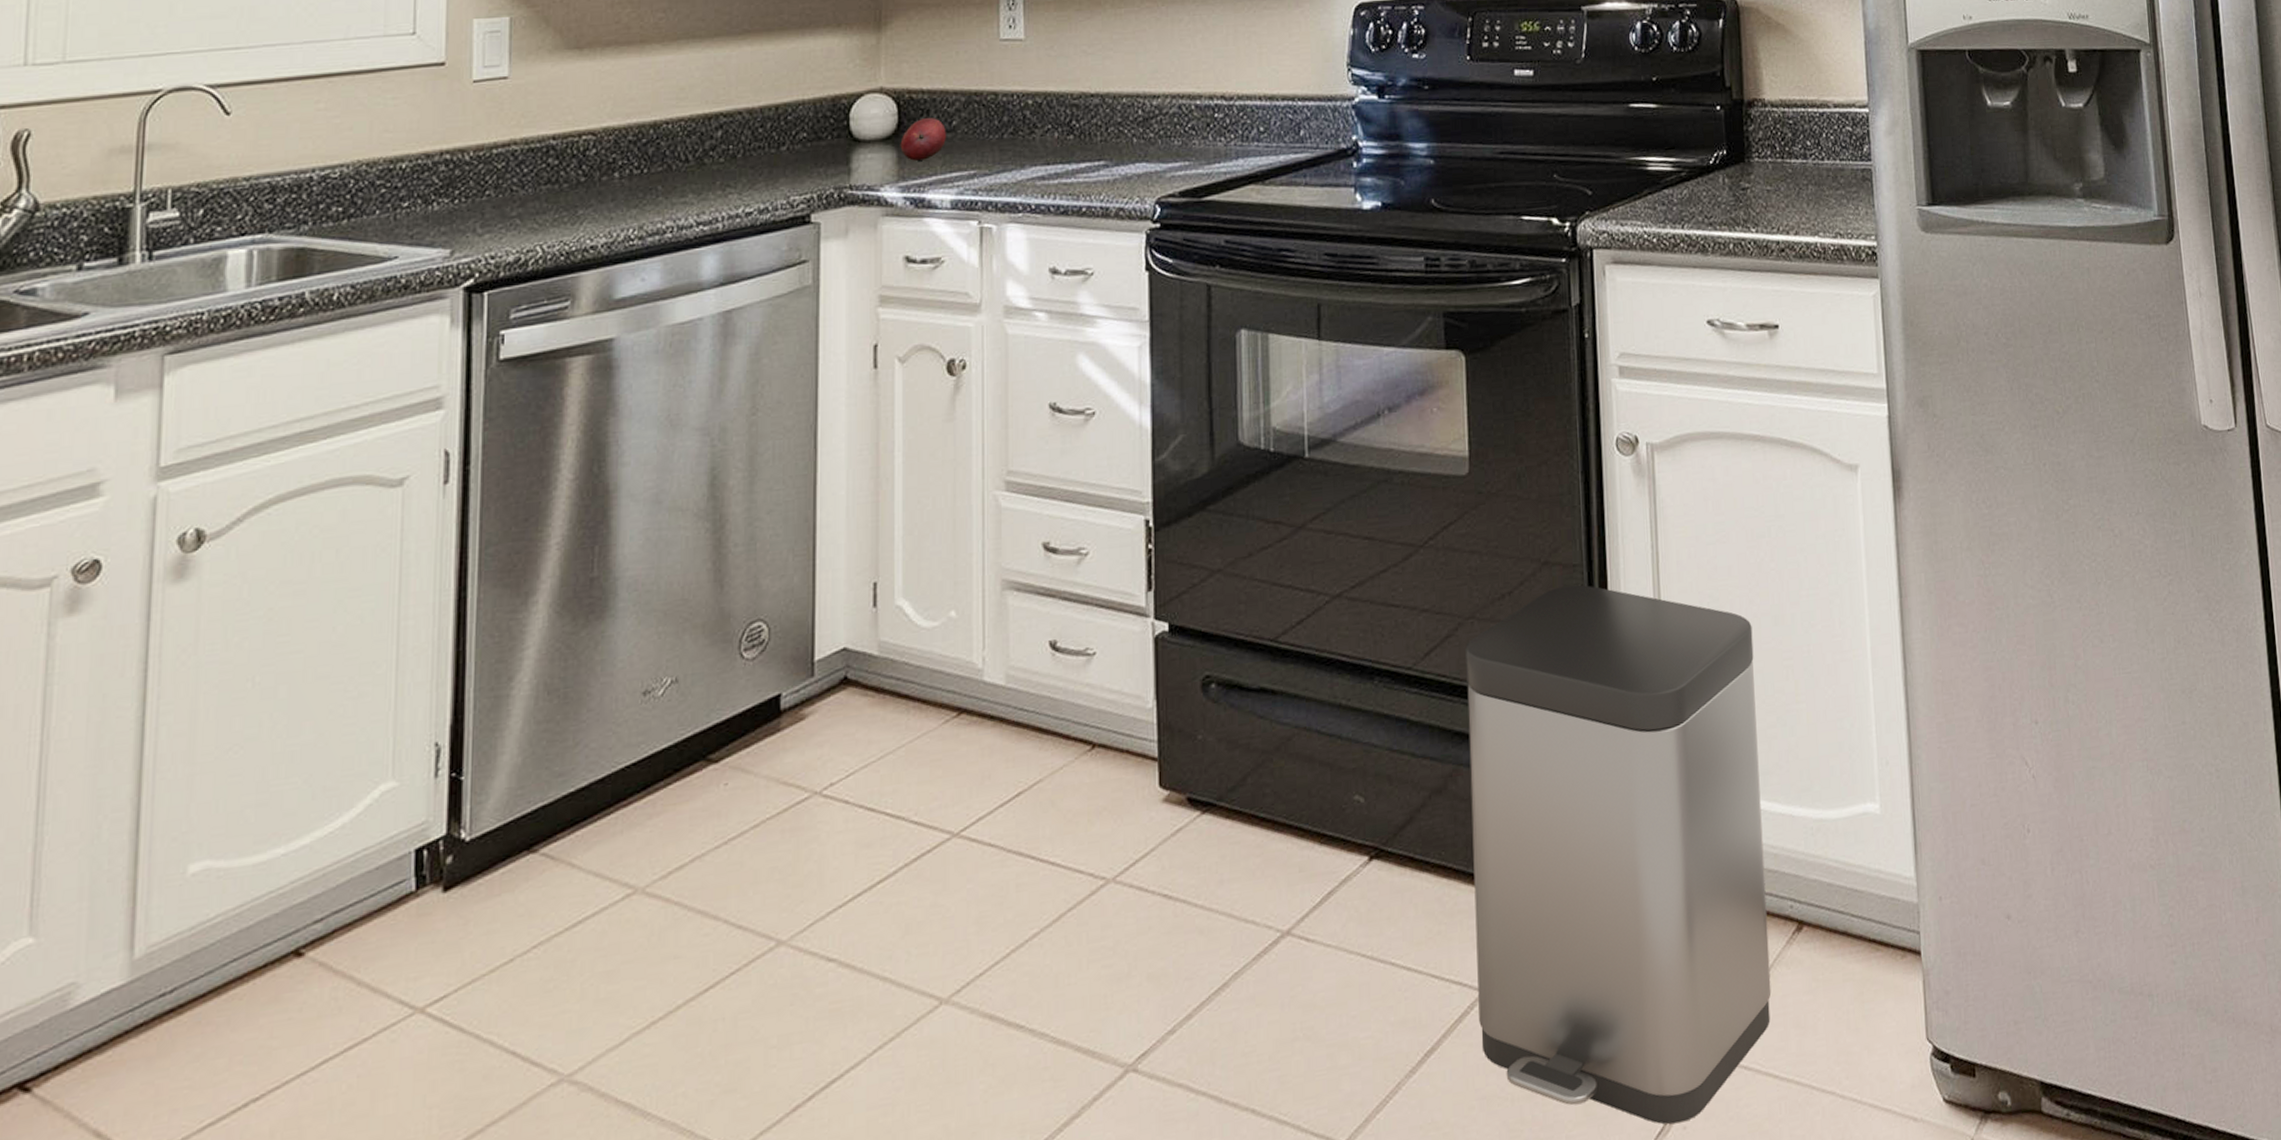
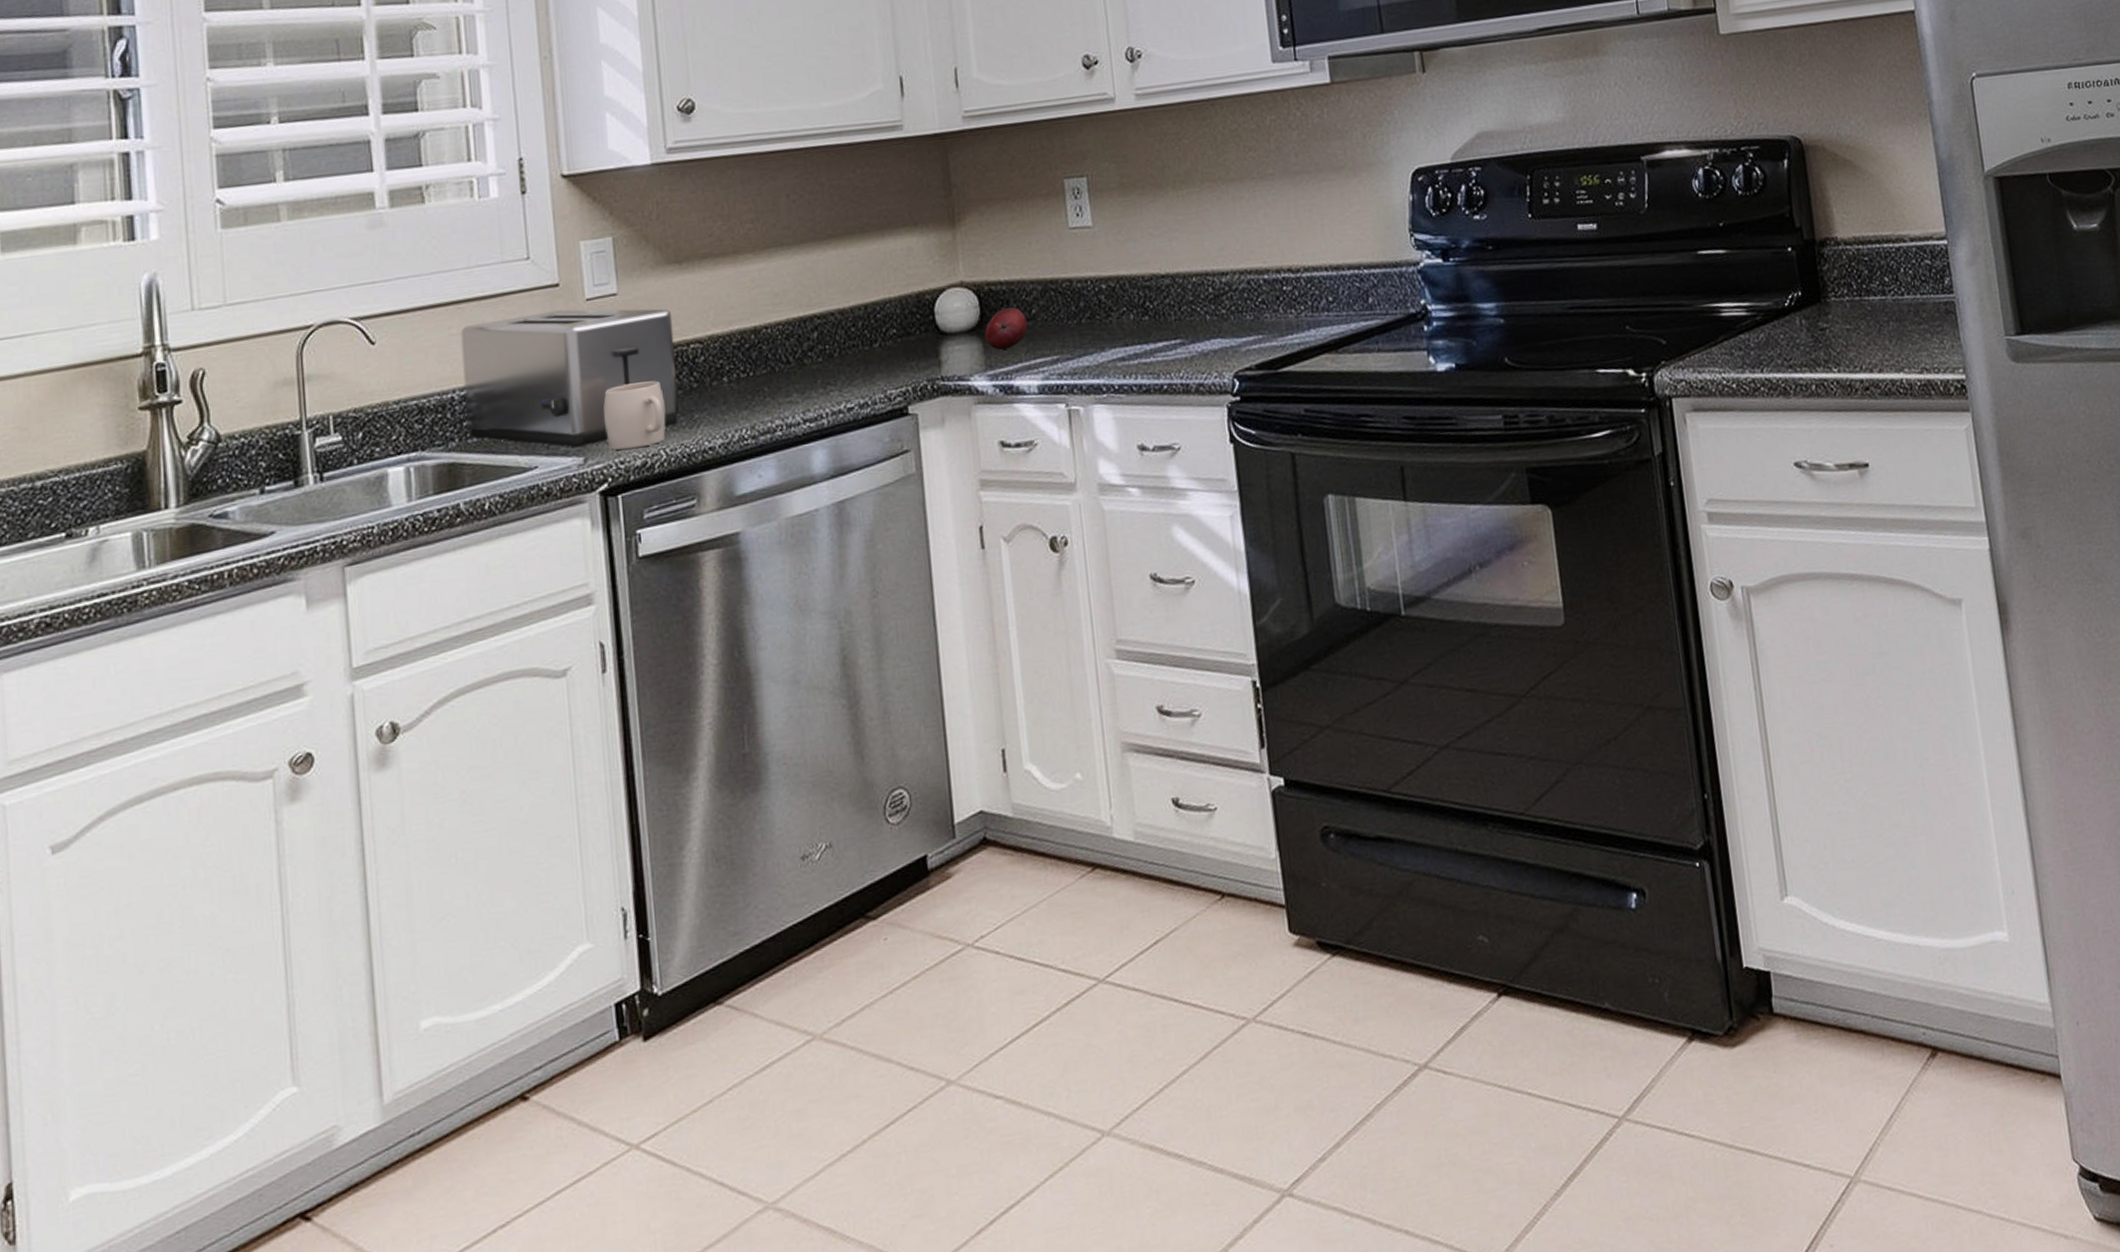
toaster: none [324,90,566,239] -> present [461,308,679,448]
mug: none [477,171,548,245] -> present [603,380,666,451]
pedal bin: present [1465,585,1772,1125] -> none [1575,728,1911,1243]

